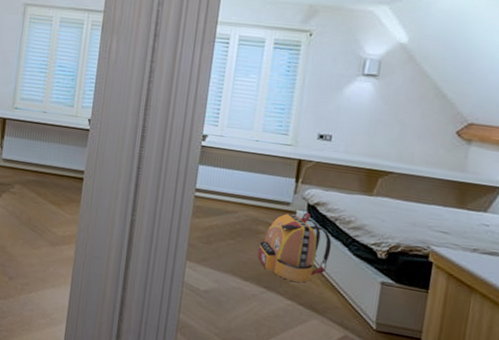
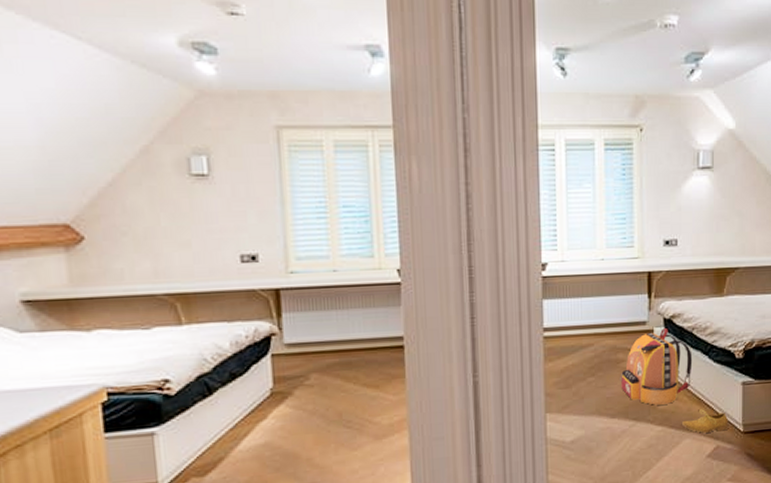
shoe: none [312,296,361,323] -> present [682,409,729,433]

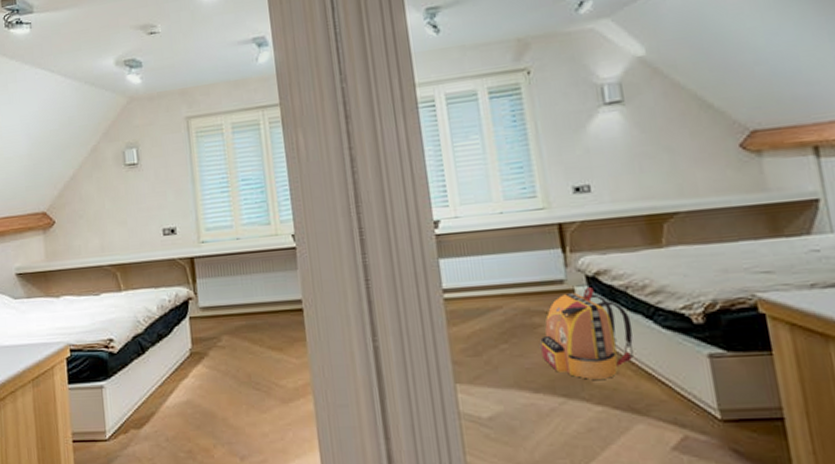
shoe: present [682,409,729,433] -> none [629,387,699,418]

